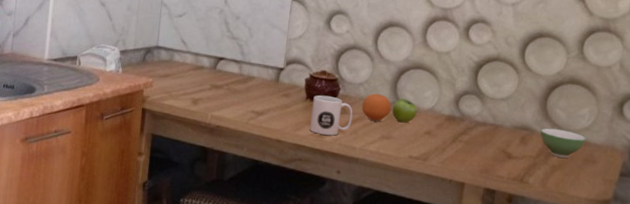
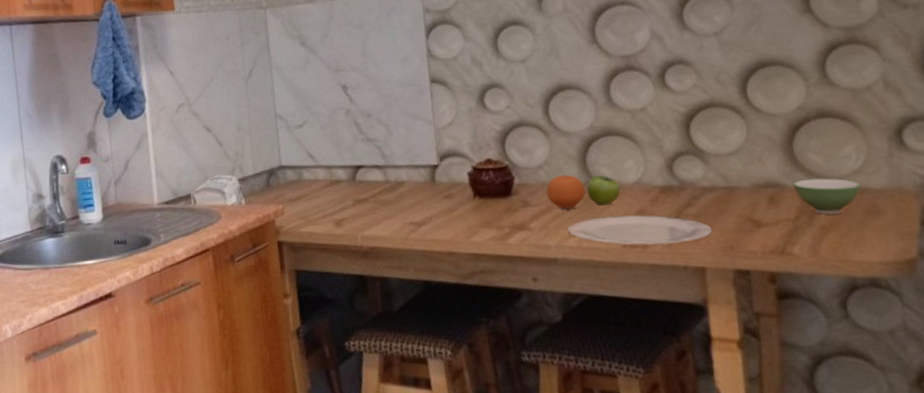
mug: present [310,95,353,136] -> none [482,188,539,237]
plate: none [371,131,476,162] -> present [567,215,713,245]

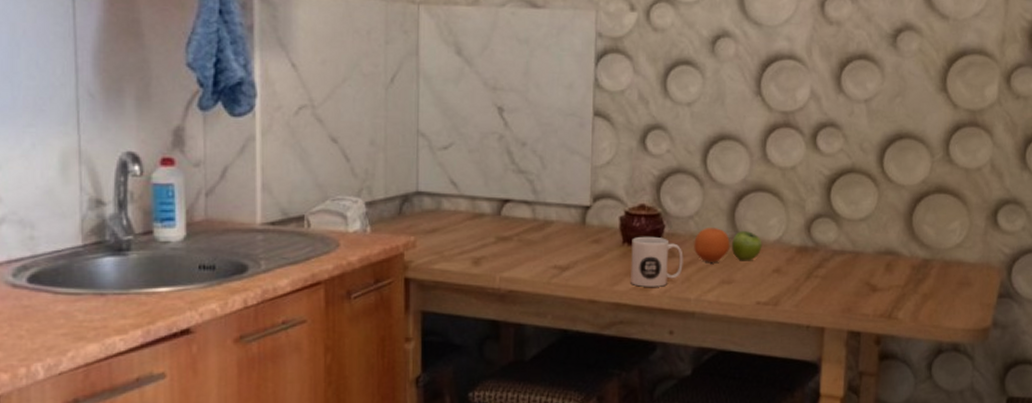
mug: none [482,188,539,237] -> present [631,236,683,287]
plate: present [567,215,713,245] -> none [708,273,836,303]
bowl: present [792,178,862,215] -> none [907,249,960,283]

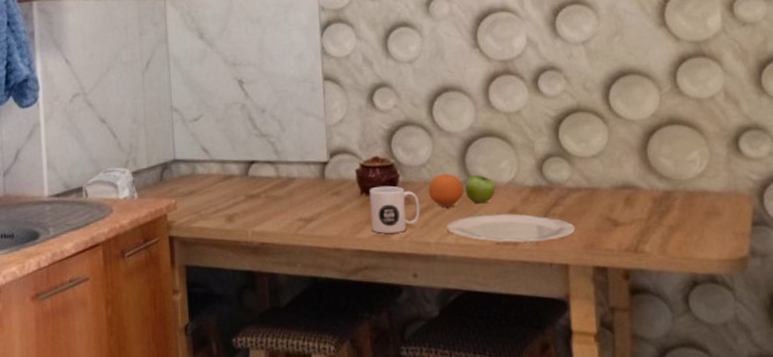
plate: none [708,273,836,303] -> present [446,213,576,243]

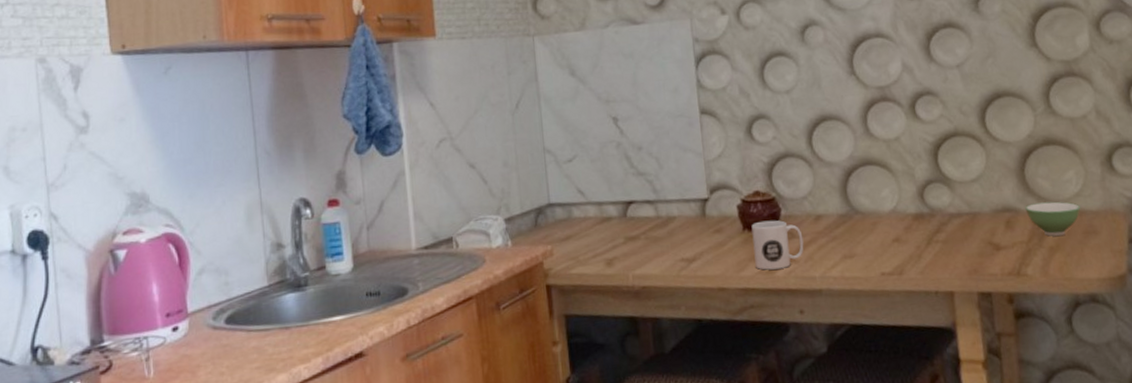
fruit: present [428,173,464,207] -> none [811,204,847,239]
plate: present [446,213,576,243] -> none [831,242,959,273]
fruit: present [464,175,496,204] -> none [847,205,879,235]
bowl: none [646,181,704,215] -> present [1025,201,1081,236]

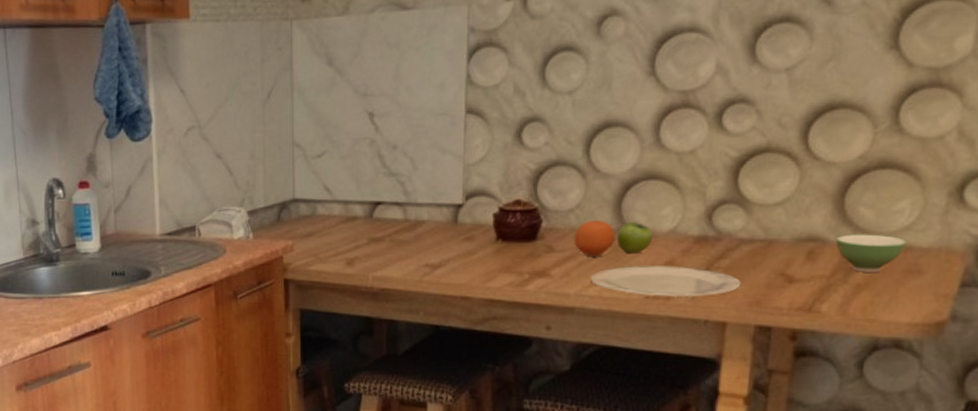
mug: present [751,220,804,270] -> none [505,232,563,283]
fruit: none [811,204,847,239] -> present [574,219,615,256]
plate: none [831,242,959,273] -> present [590,265,742,297]
fruit: none [847,205,879,235] -> present [616,222,653,254]

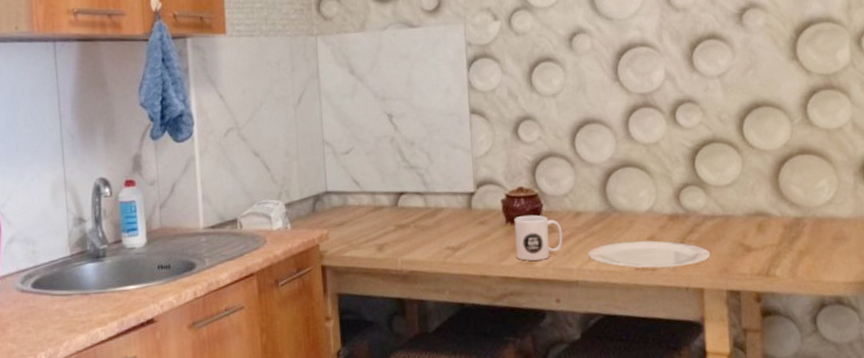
mug: none [505,232,563,283] -> present [514,215,563,261]
fruit: present [574,219,615,256] -> none [571,202,605,235]
fruit: present [616,222,653,254] -> none [605,204,635,232]
bowl: present [835,234,908,272] -> none [777,208,832,241]

